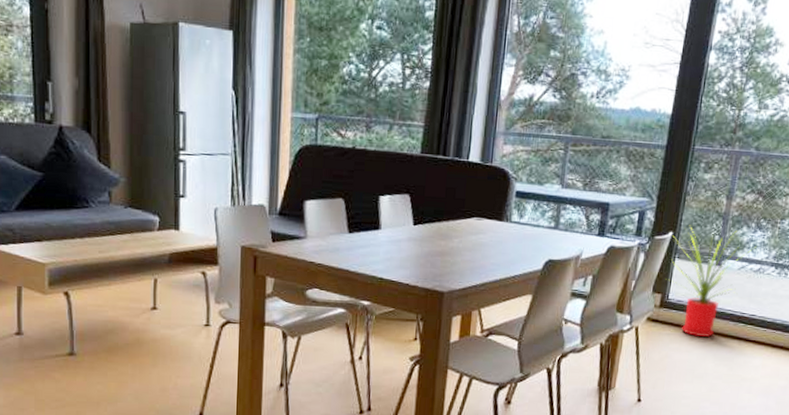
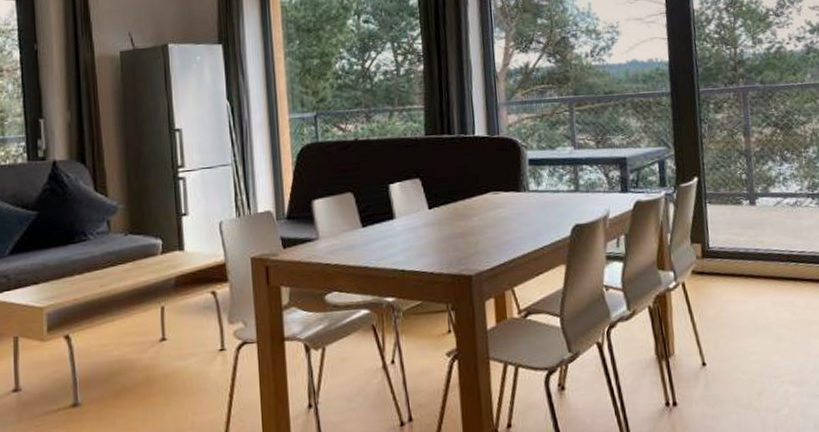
house plant: present [671,225,757,337] -> none [697,166,787,285]

